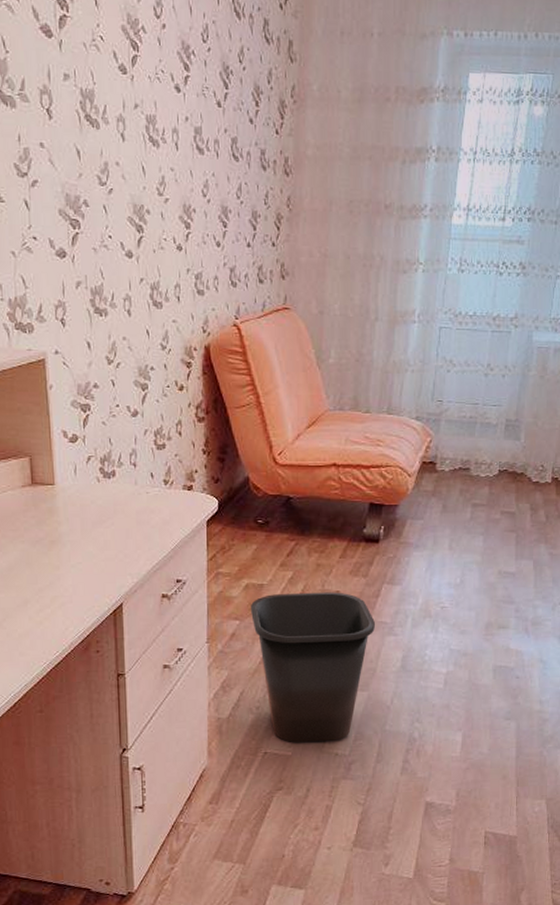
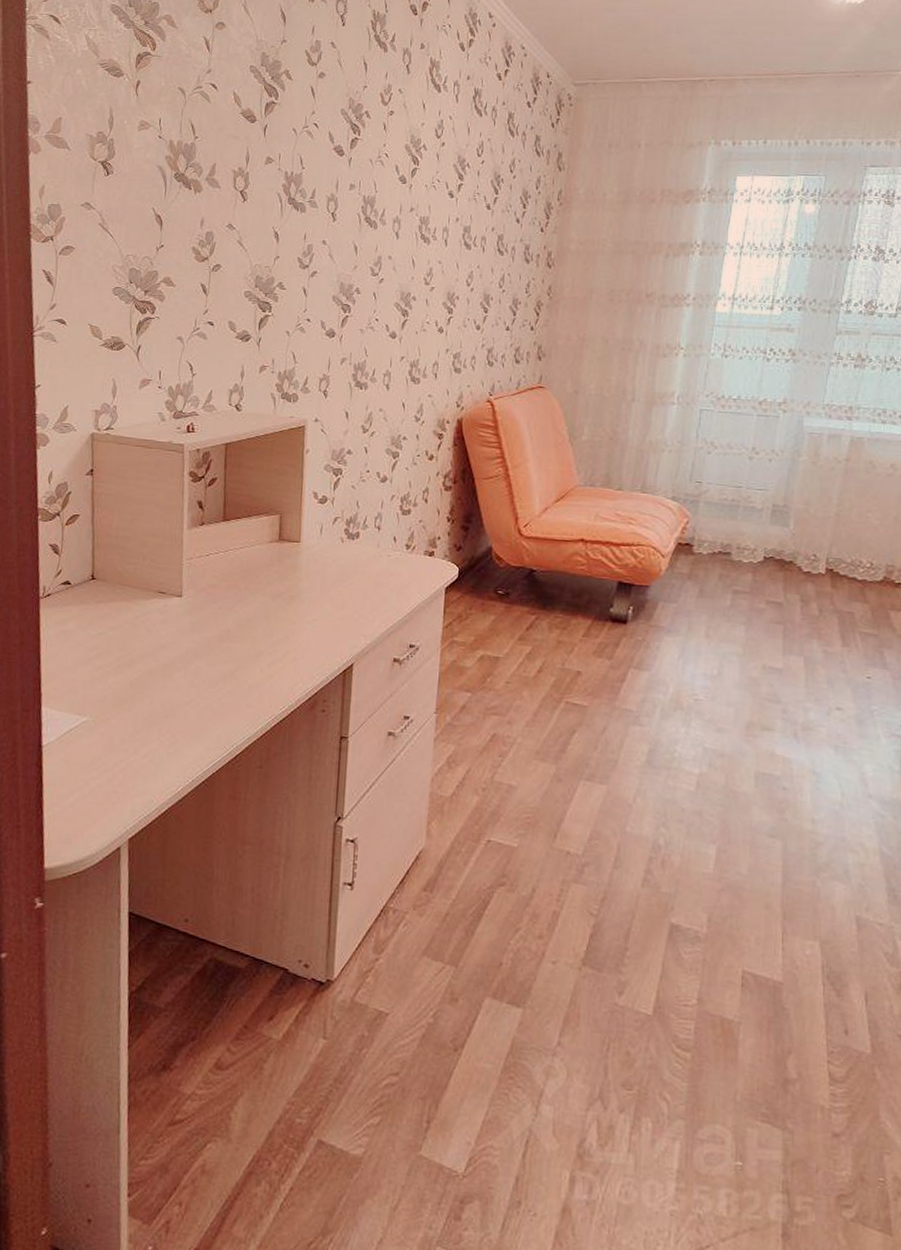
waste bin: present [251,592,376,743] -> none [484,668,620,837]

